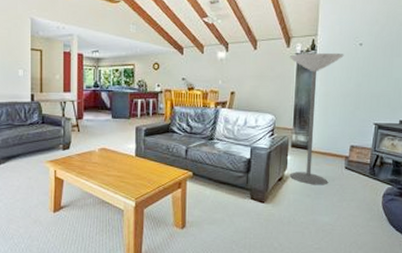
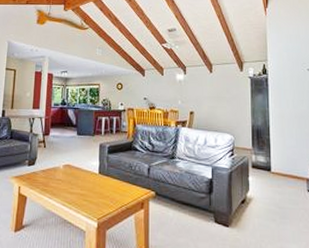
floor lamp: present [289,52,344,185] -> none [243,76,294,209]

